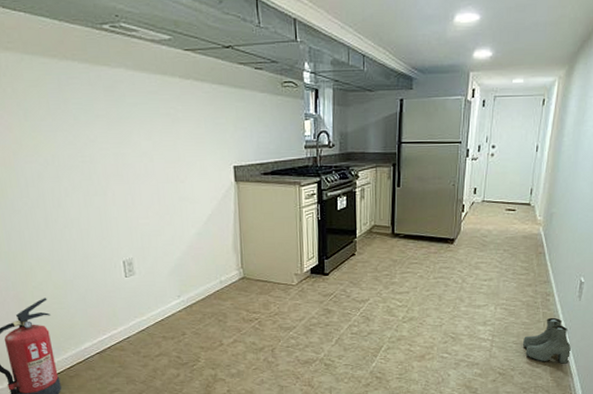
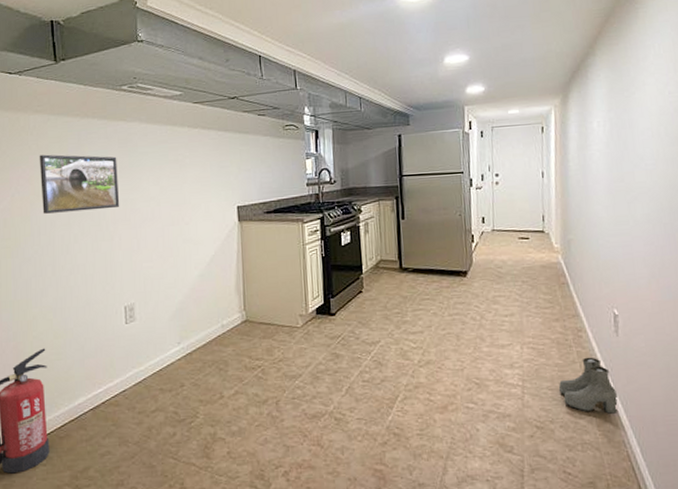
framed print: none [16,99,111,165] -> present [39,154,120,214]

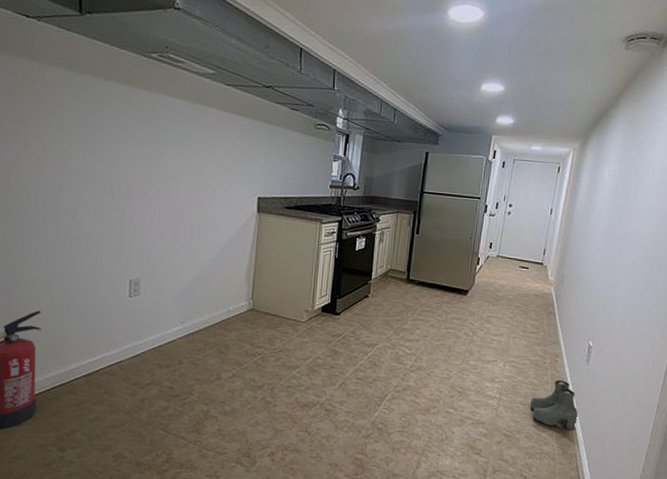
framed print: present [39,154,120,214] -> none [51,111,138,180]

